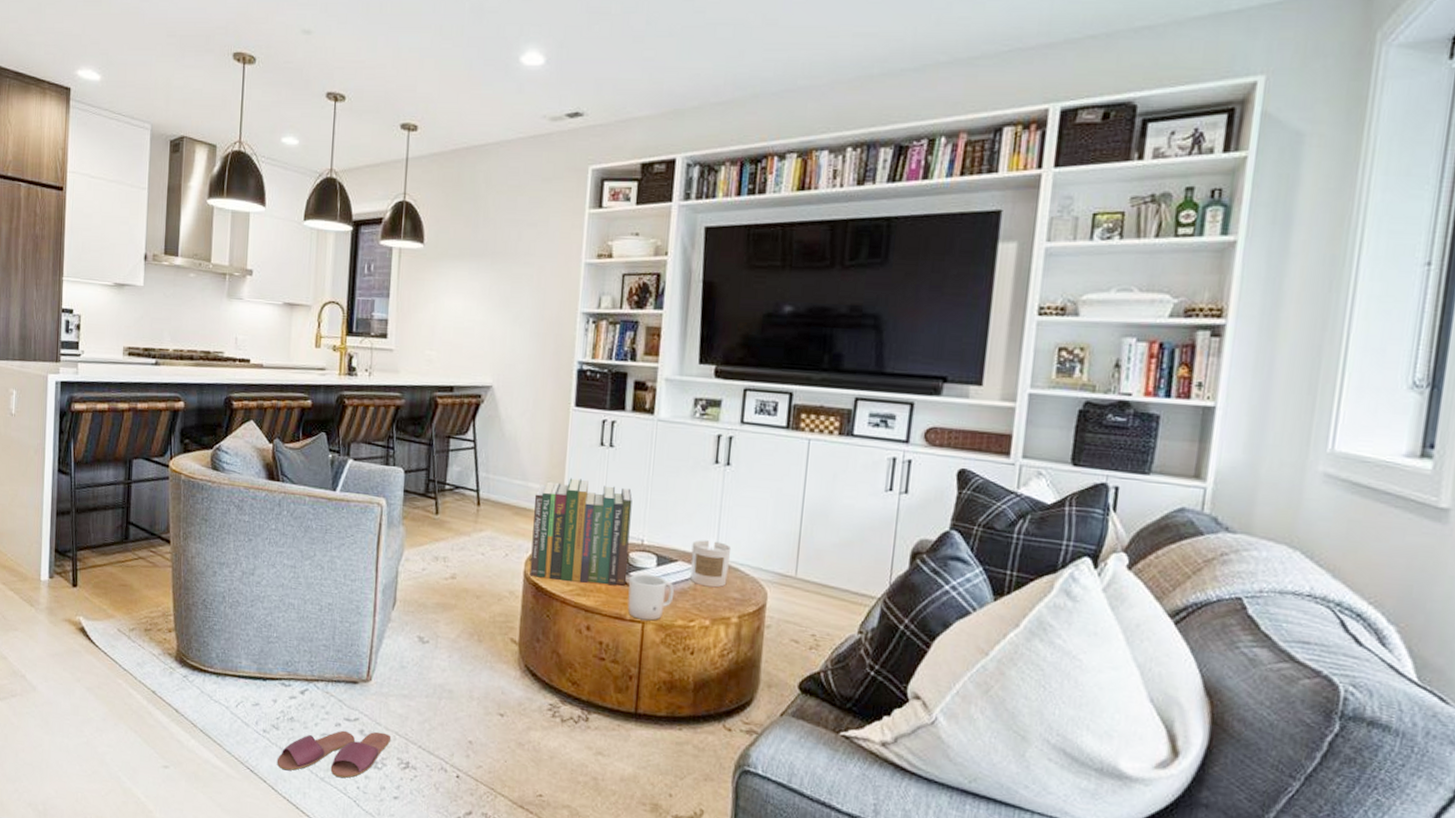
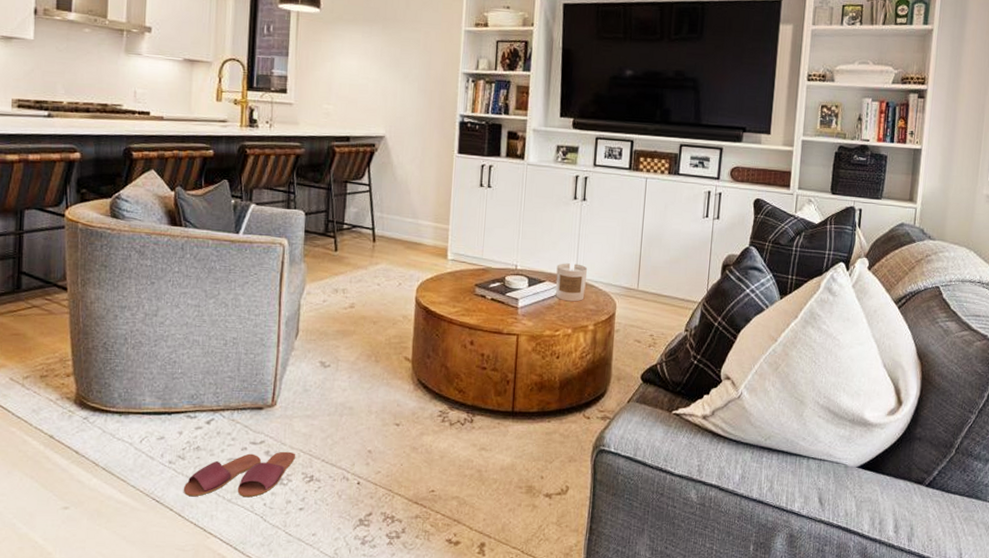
books: present [529,478,633,587] -> none [420,215,507,306]
mug: present [627,573,675,621] -> none [504,294,543,333]

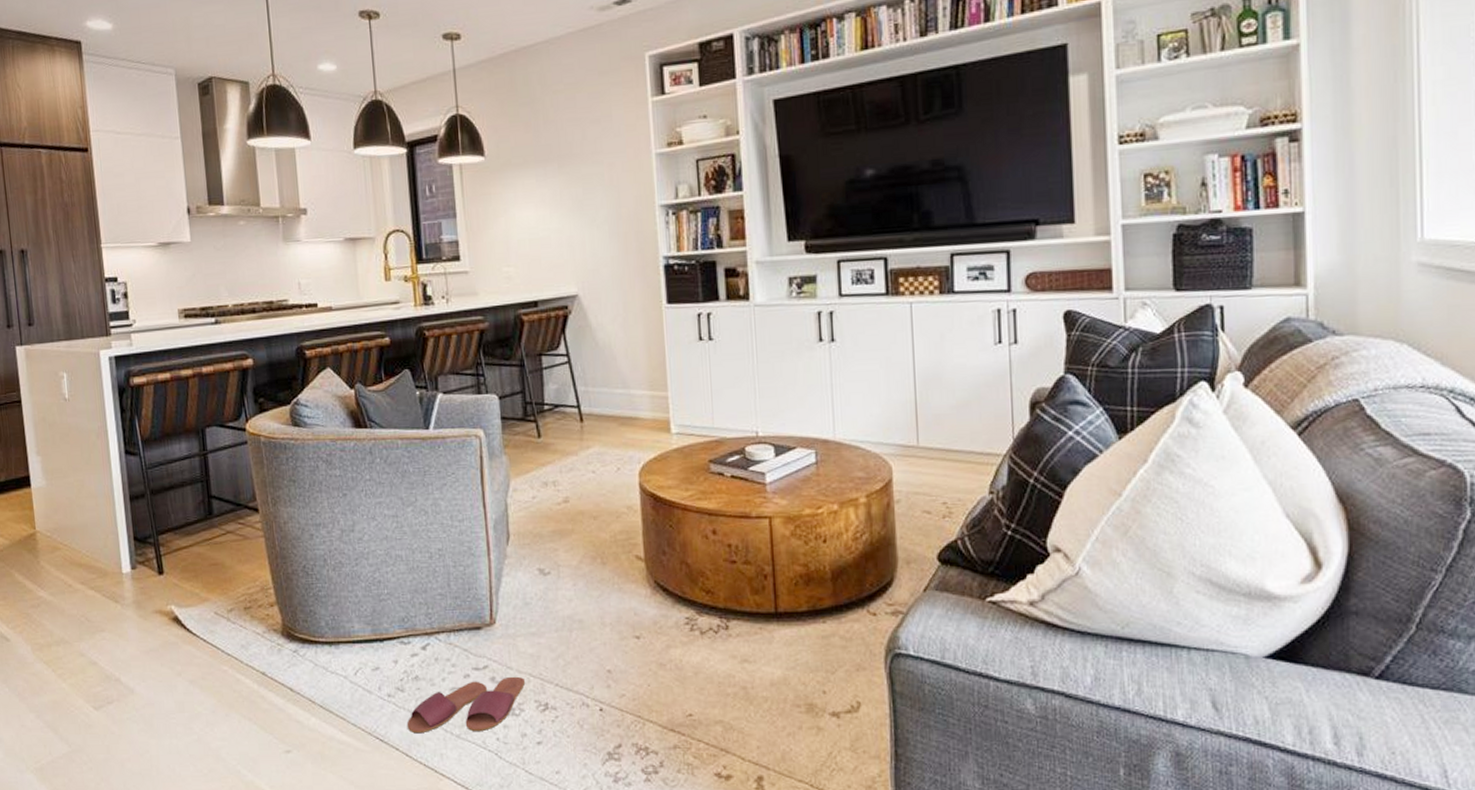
candle: present [555,261,588,302] -> none [808,419,849,470]

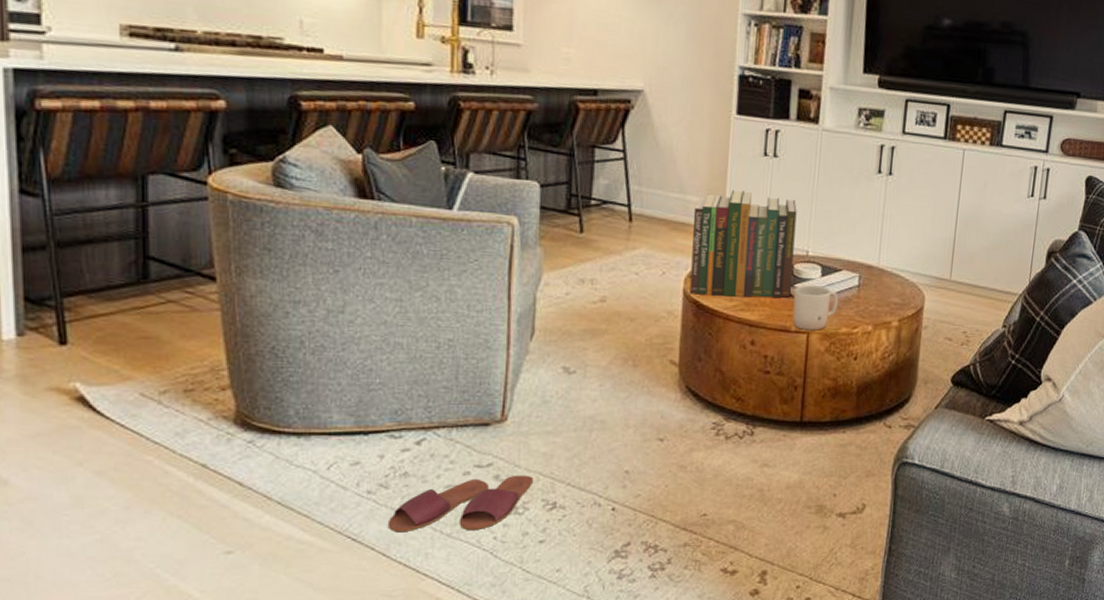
books: none [638,378,746,488] -> present [689,190,797,299]
mug: none [748,466,798,515] -> present [792,285,839,331]

